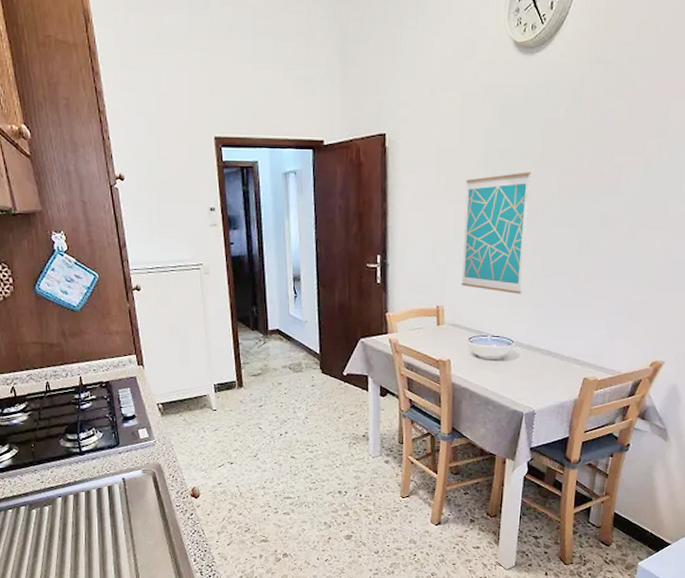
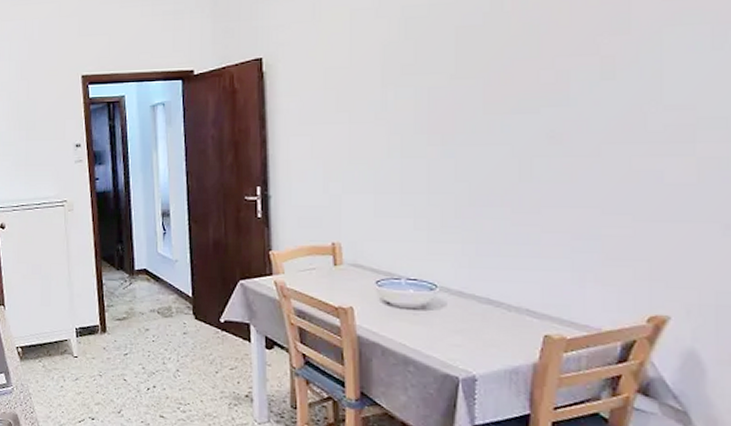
wall art: present [461,172,532,294] -> none [360,86,445,228]

